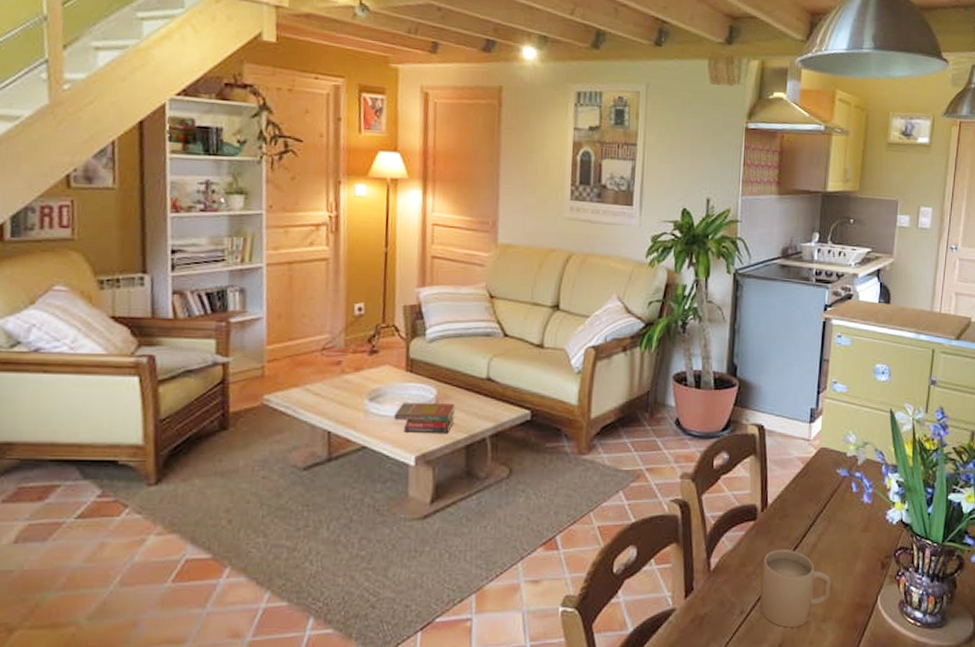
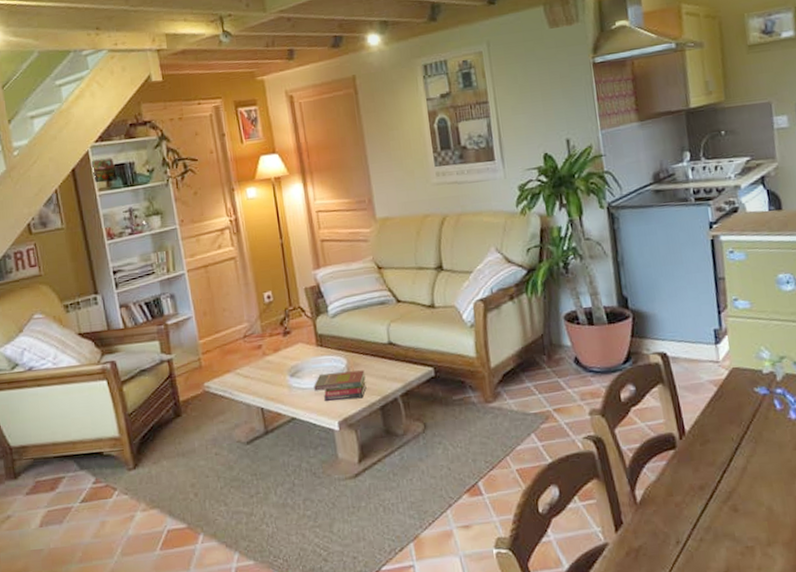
mug: present [760,549,831,628] -> none [691,474,771,555]

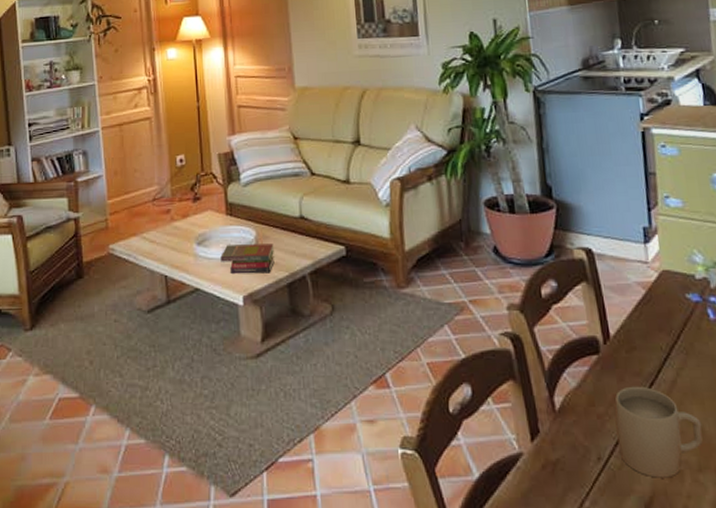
decorative box: present [92,158,118,183] -> none [18,10,42,35]
mug: none [691,474,771,555] -> present [614,386,703,478]

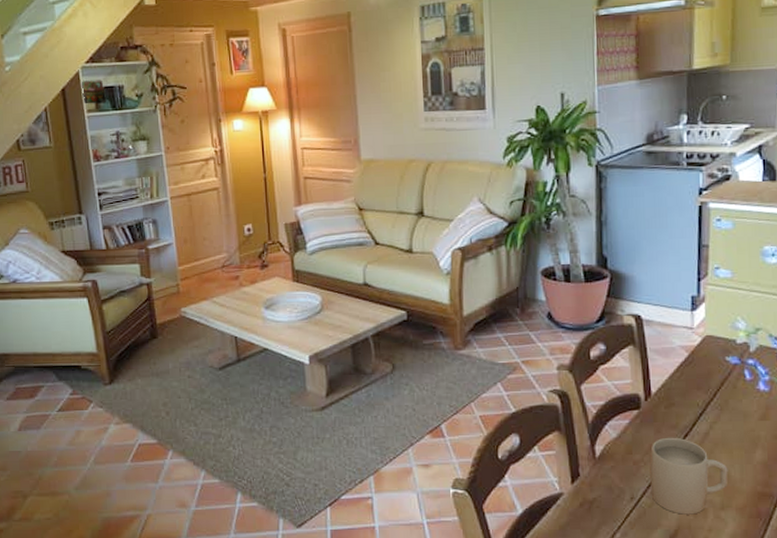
decorative box: none [18,10,42,35] -> present [82,80,107,104]
books: present [220,243,275,274] -> none [287,308,339,336]

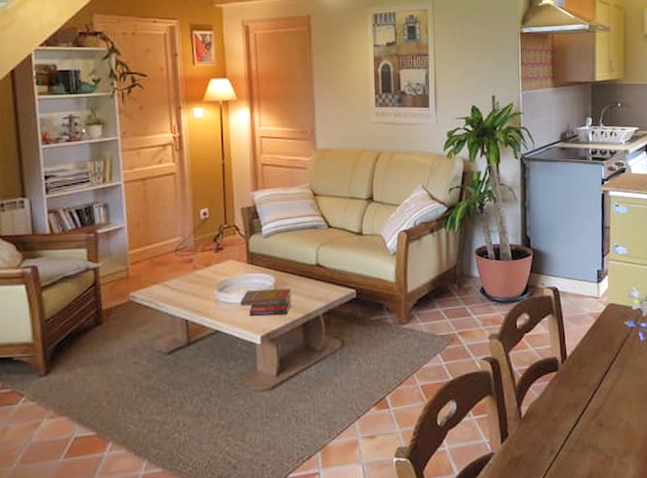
books: none [287,308,339,336] -> present [240,288,291,316]
mug: present [649,437,728,515] -> none [566,394,629,464]

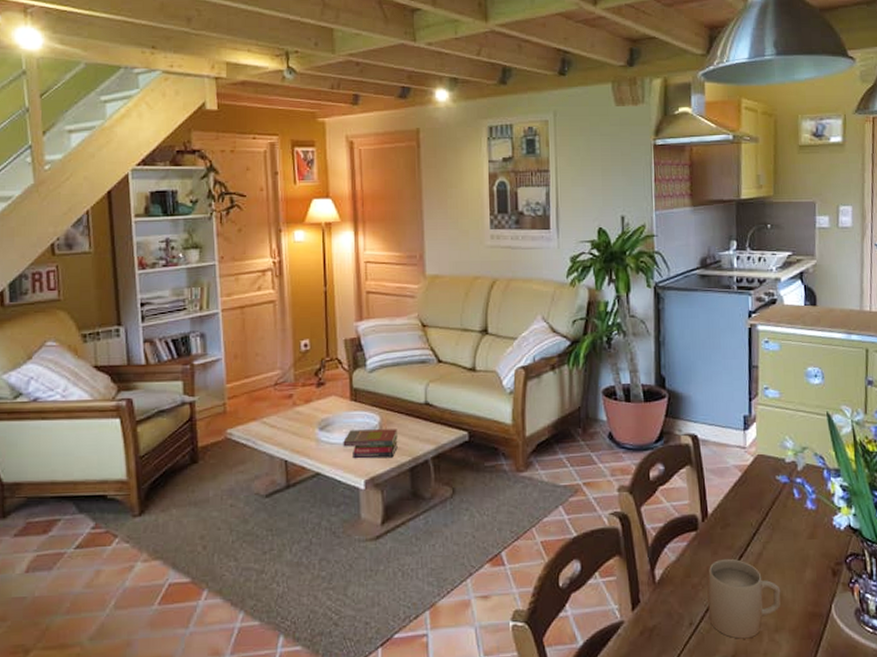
decorative box: present [34,63,61,87] -> none [131,183,158,209]
mug: none [566,394,629,464] -> present [707,558,781,639]

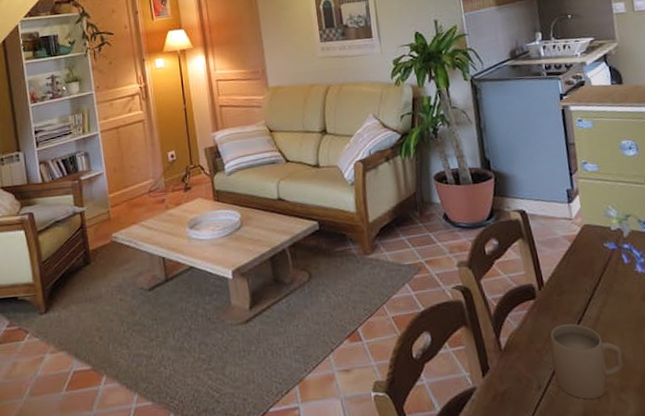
decorative box: none [131,183,158,209] -> present [21,31,43,53]
books: present [343,429,398,459] -> none [210,223,258,251]

